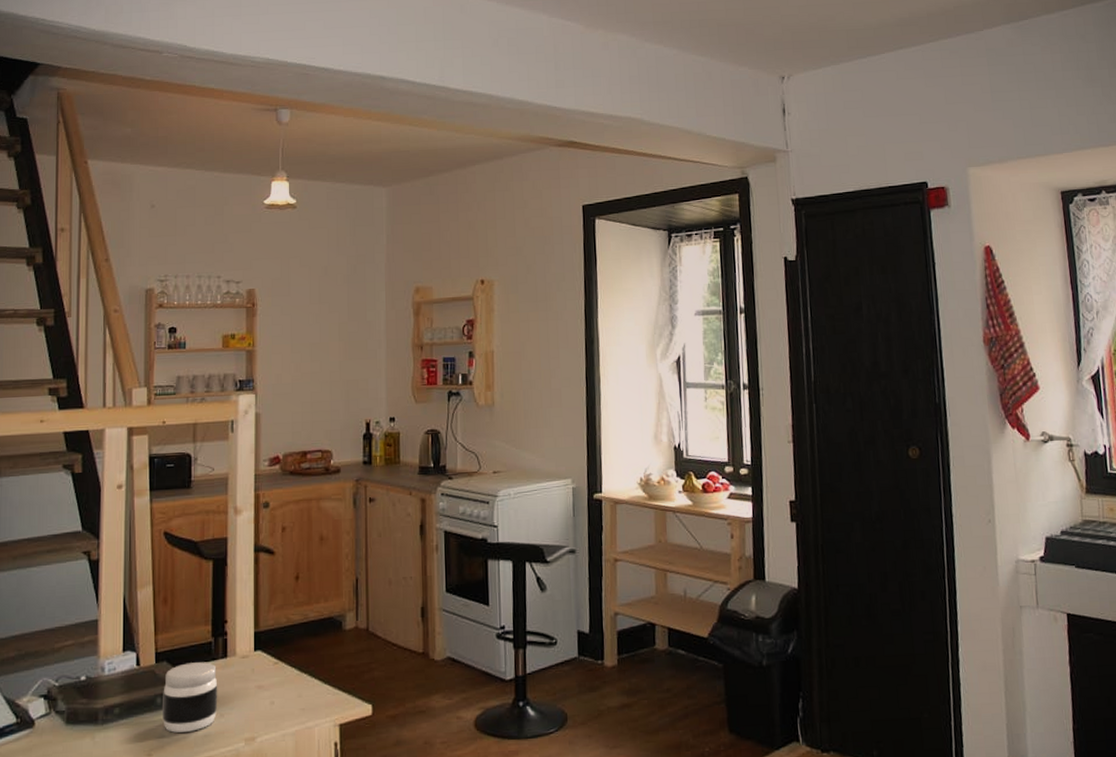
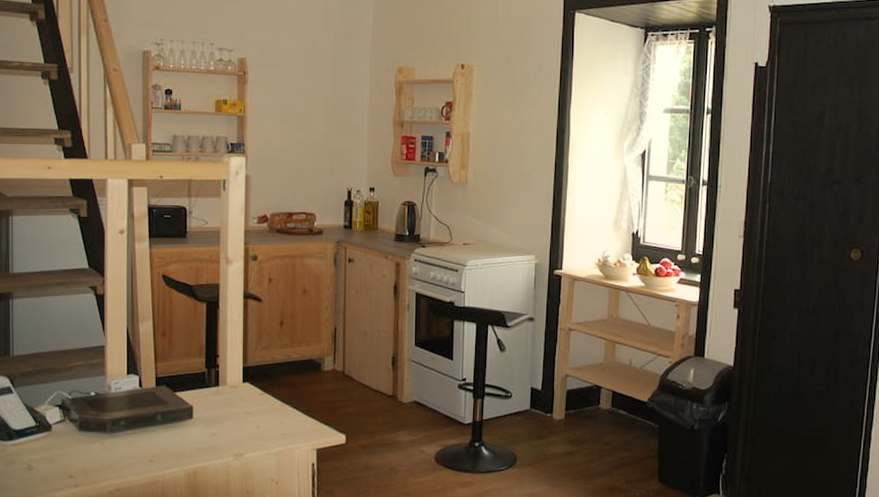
jar: present [163,662,218,733] -> none [162,388,211,445]

